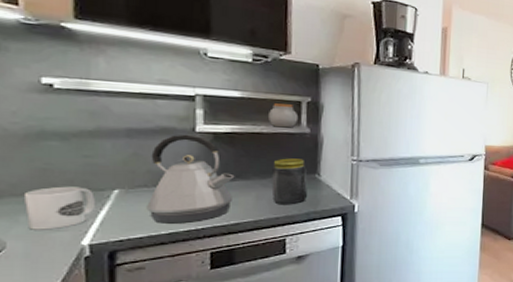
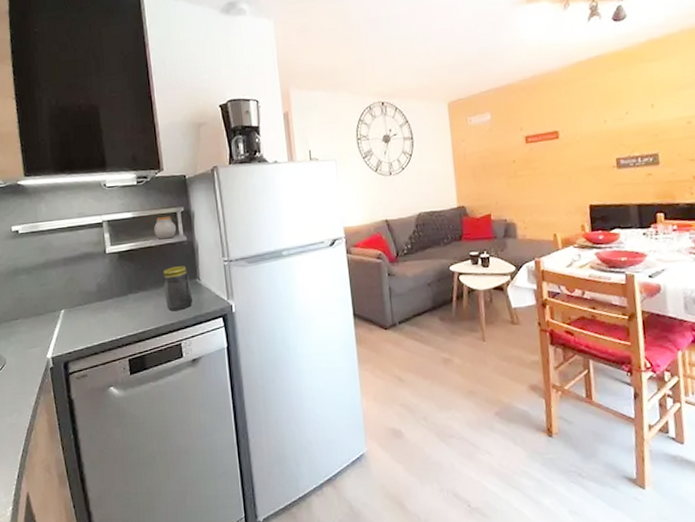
mug: present [23,186,95,230] -> none [11,310,51,348]
kettle: present [146,134,235,224] -> none [80,256,138,336]

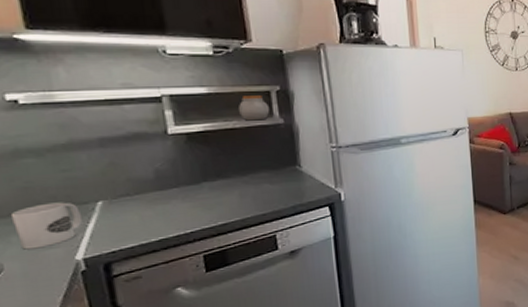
mug: none [11,310,51,348] -> present [10,202,82,250]
jar: present [163,266,192,312] -> none [251,151,291,201]

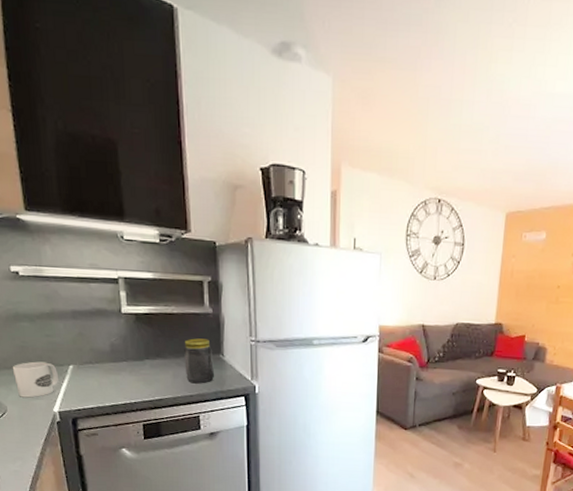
jar: present [237,95,270,121] -> none [176,284,202,308]
jar: none [251,151,291,201] -> present [184,338,214,384]

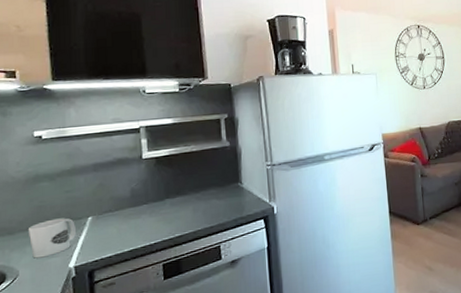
jar: present [184,338,214,384] -> none [203,170,233,215]

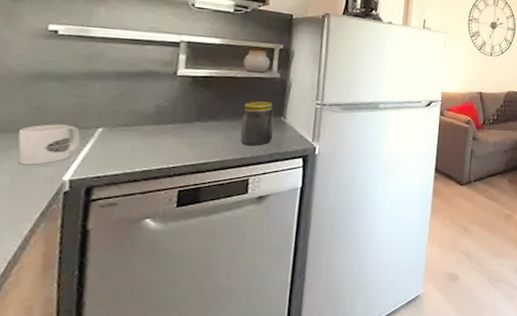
jar: none [195,123,220,145] -> present [242,50,271,73]
jar: none [203,170,233,215] -> present [240,101,274,146]

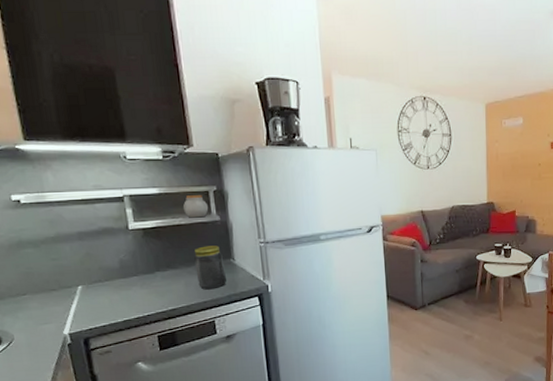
mug: present [17,124,81,165] -> none [17,285,67,324]

